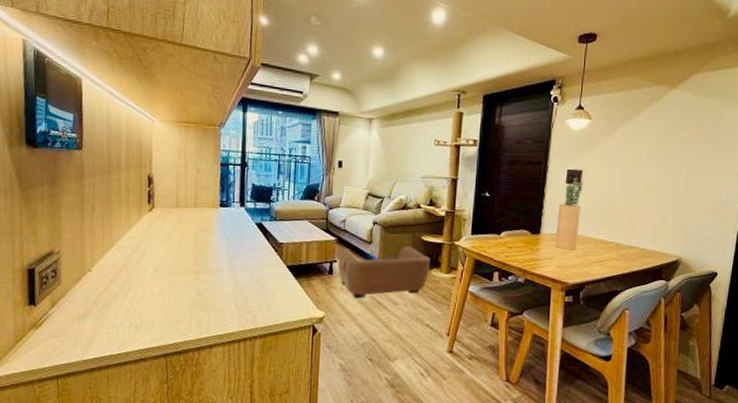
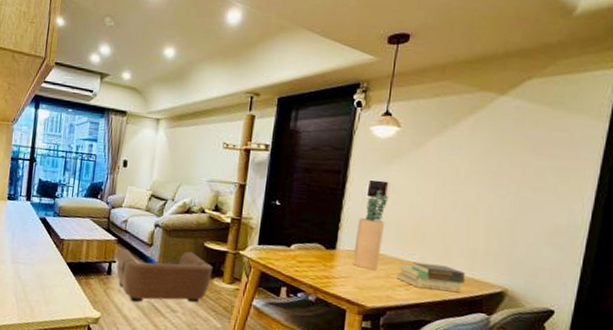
books: none [592,240,648,264] -> present [396,262,466,293]

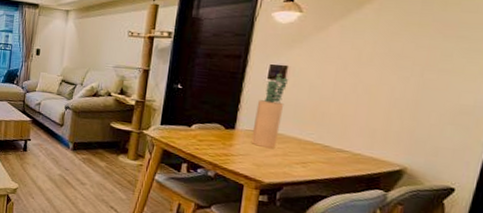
dog bed: present [114,248,213,302] -> none [29,127,119,176]
books: present [396,262,466,293] -> none [294,141,364,171]

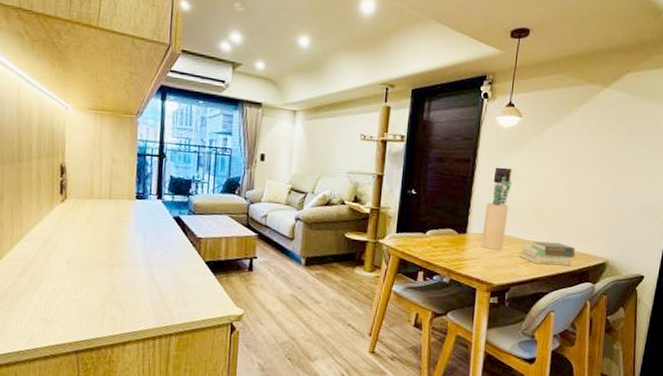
books: none [294,141,364,171] -> present [519,241,576,266]

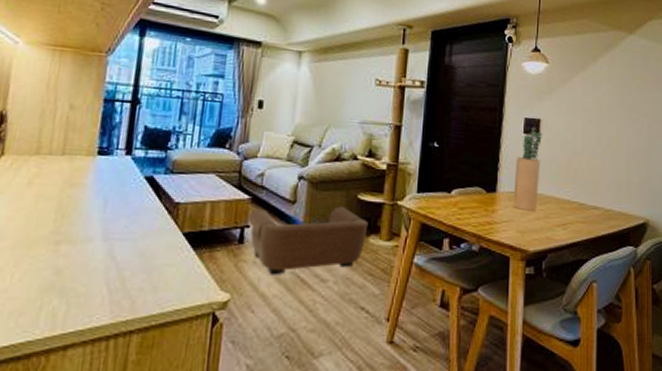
dog bed: none [255,243,354,297] -> present [247,206,369,275]
books: present [519,241,576,266] -> none [554,199,614,228]

